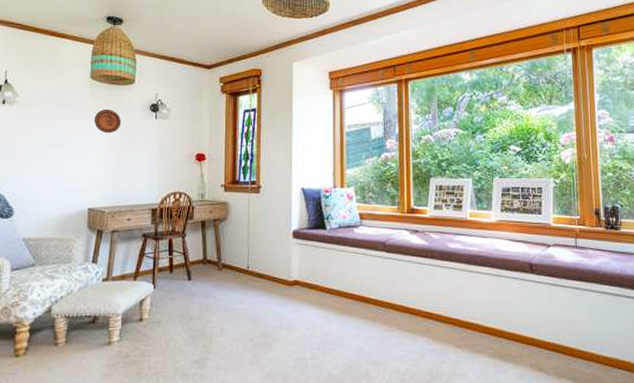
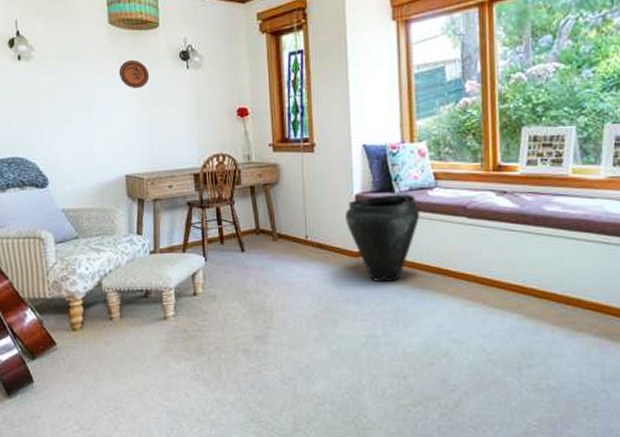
vase: none [283,231,347,309] -> present [345,194,420,283]

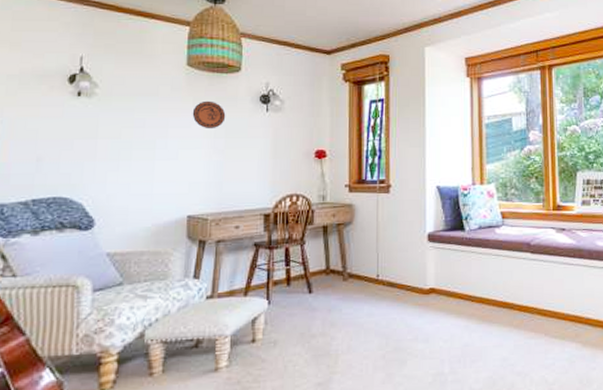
vase: present [345,194,420,283] -> none [417,232,488,319]

